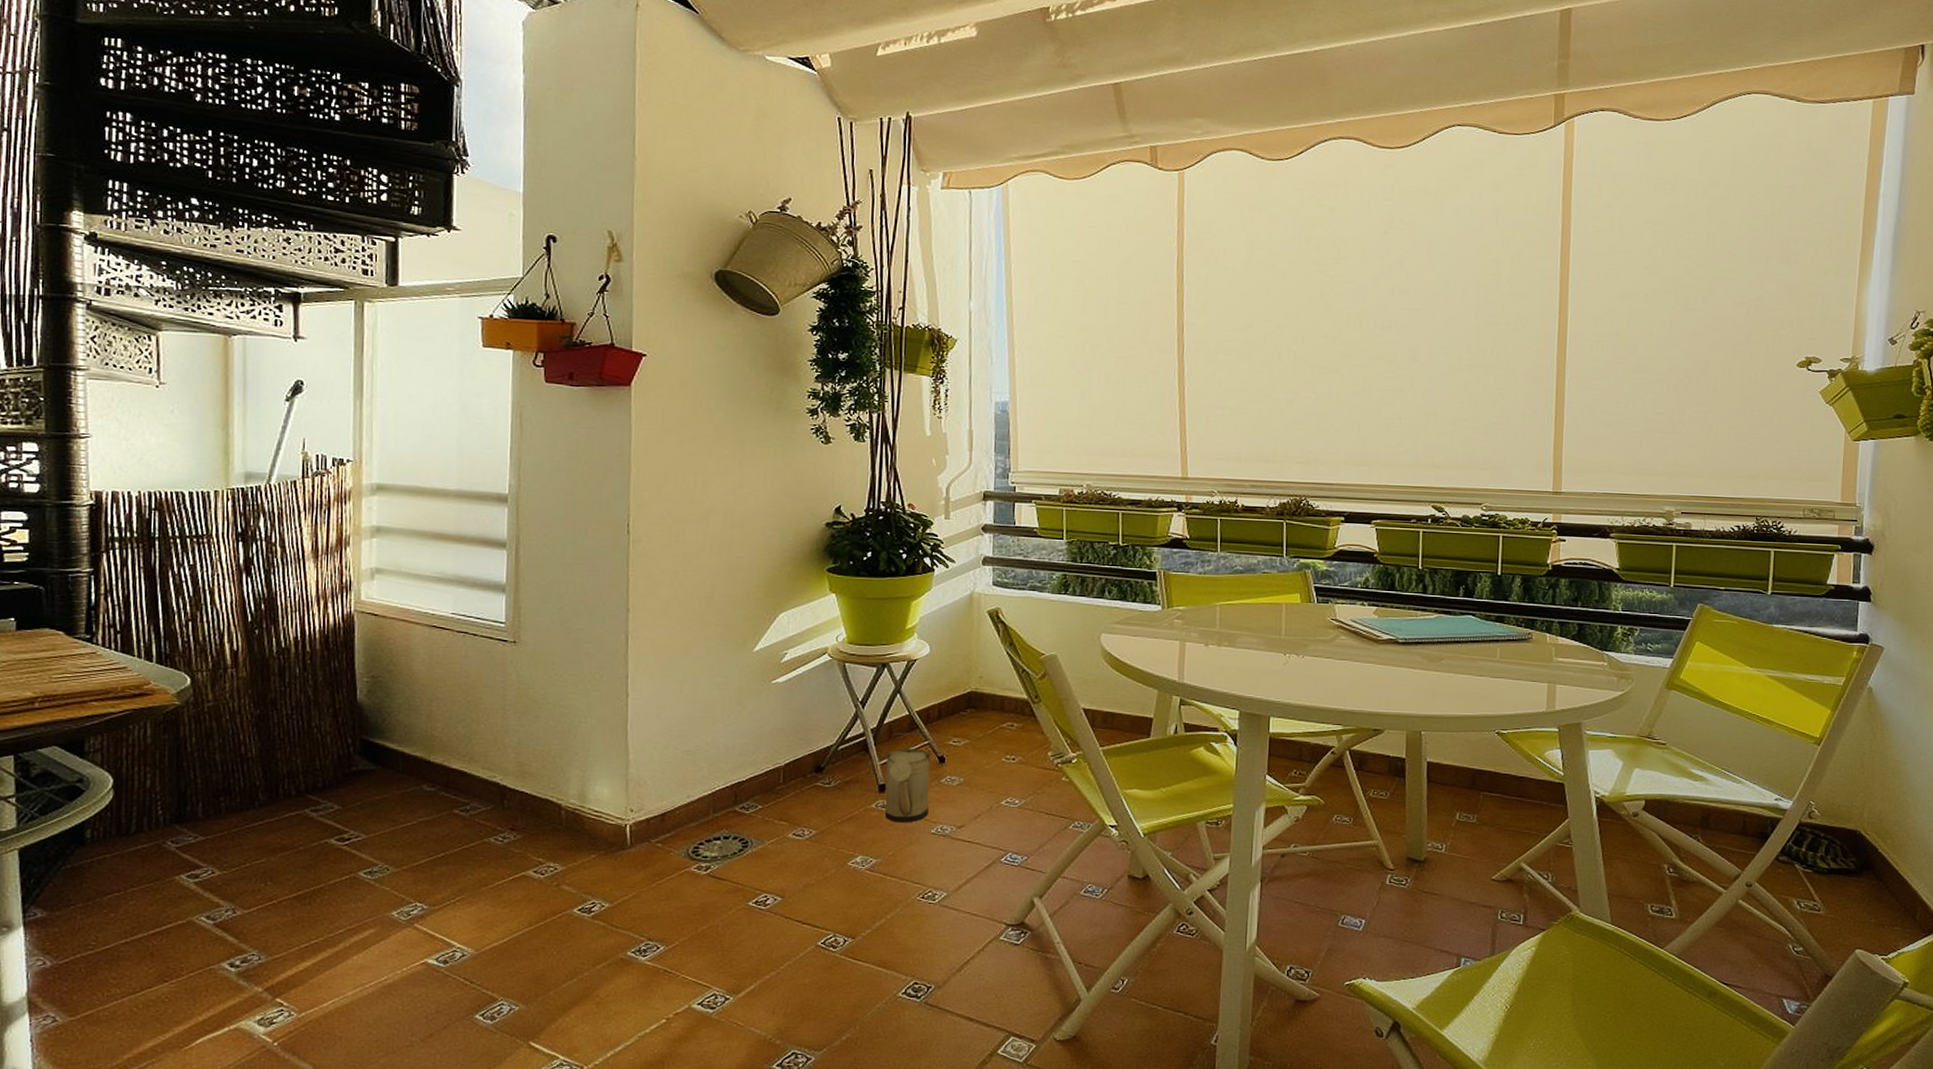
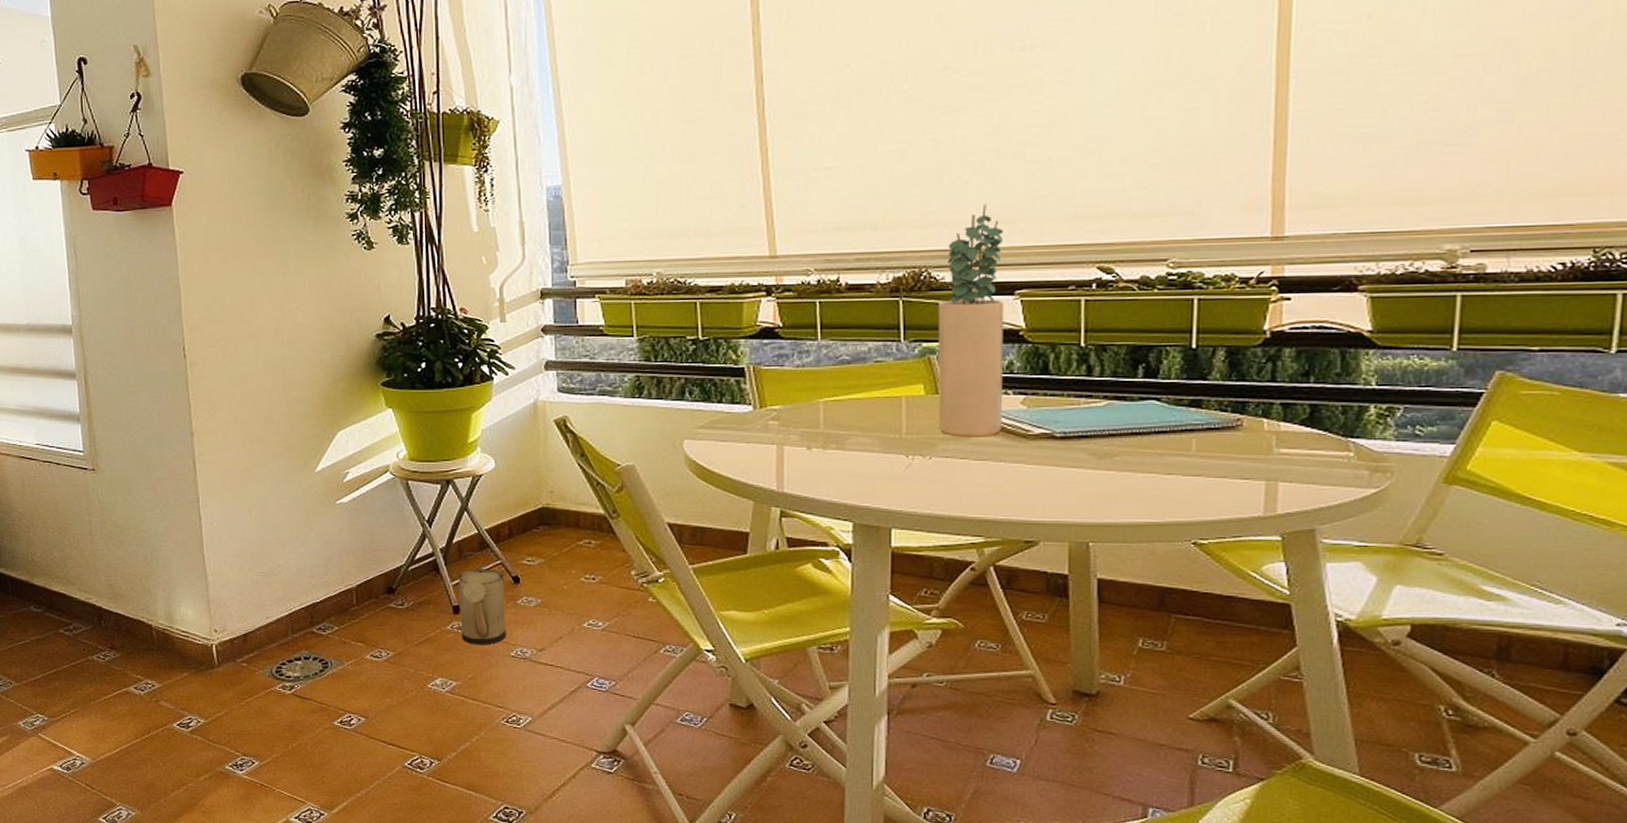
vase: none [1310,448,1365,641] -> present [937,204,1004,437]

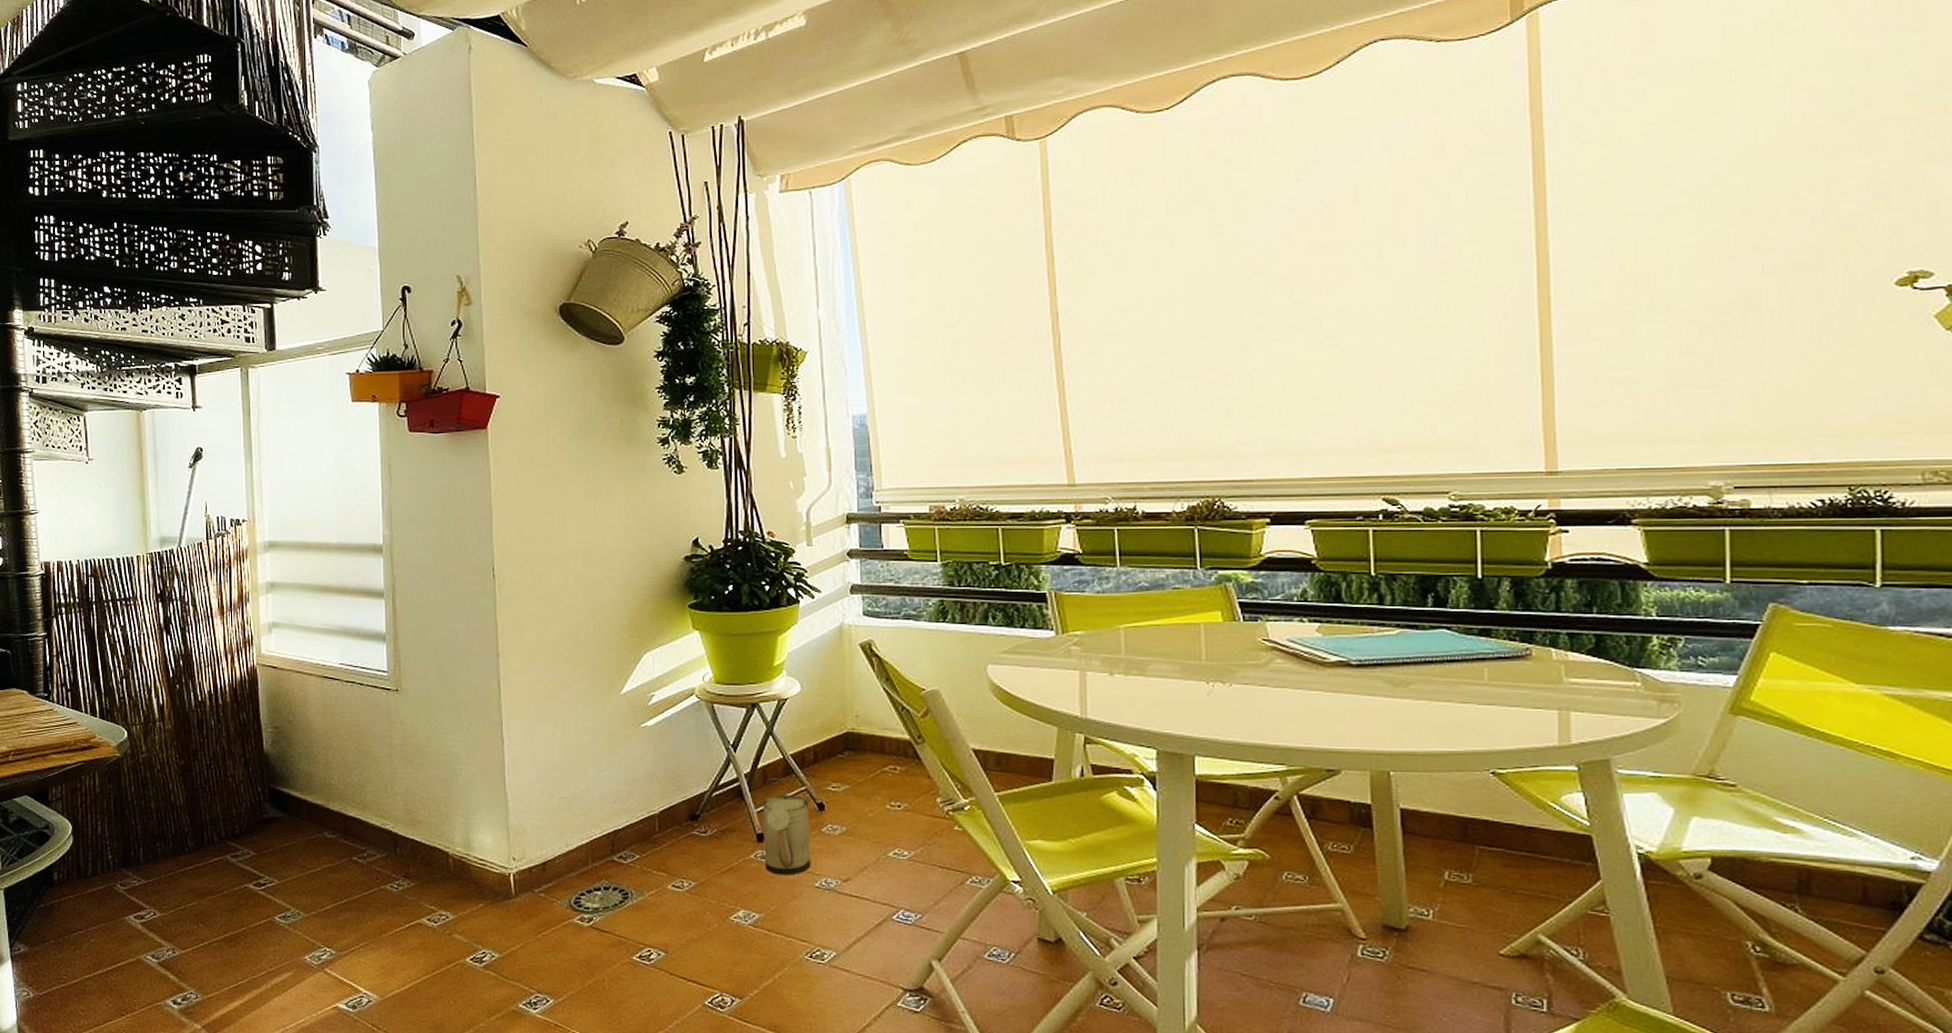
vase: present [937,204,1004,437] -> none [1231,437,1300,665]

